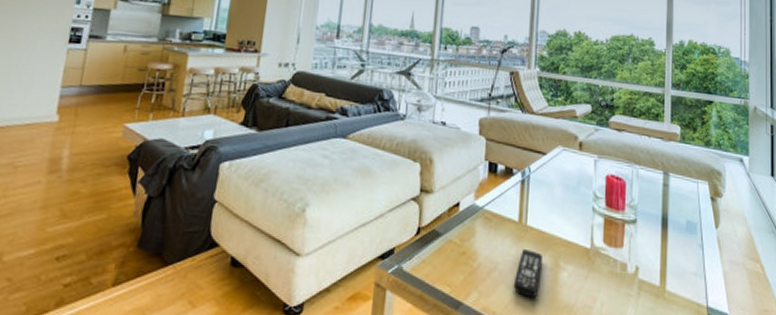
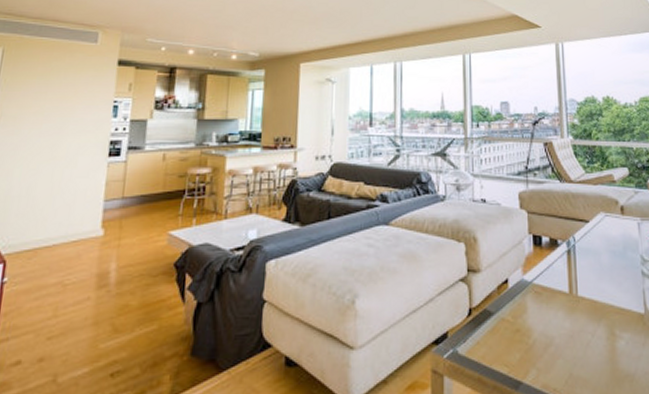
remote control: present [513,249,542,298] -> none [571,321,598,371]

